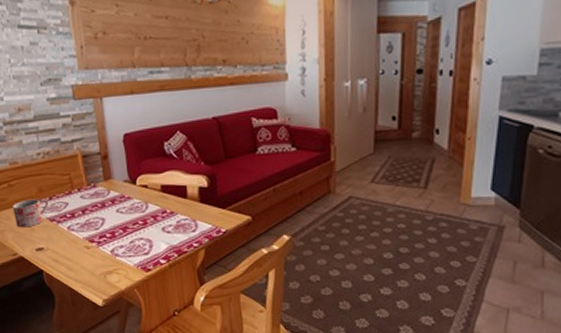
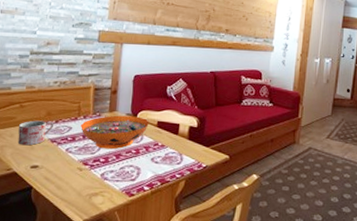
decorative bowl: none [77,182,152,223] -> present [81,115,149,150]

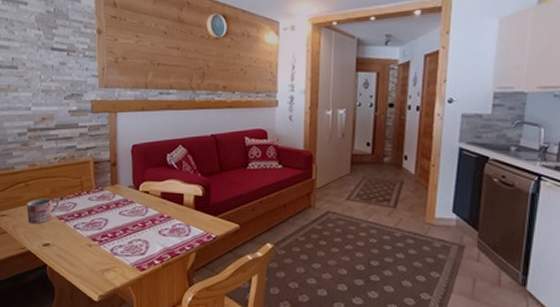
decorative bowl: present [81,115,149,150] -> none [85,188,152,224]

